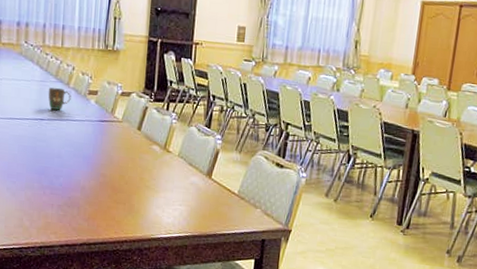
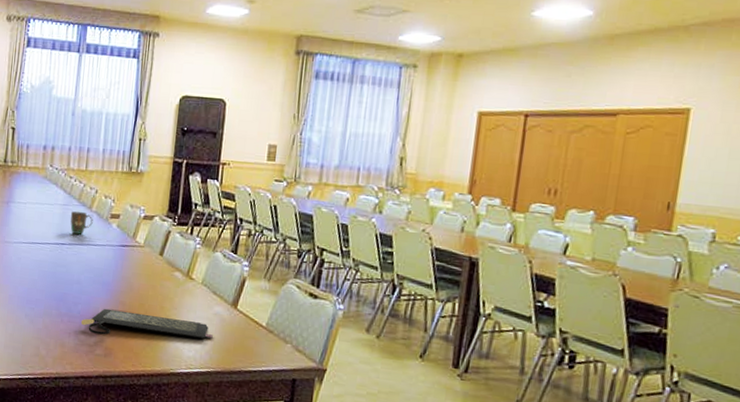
clutch bag: none [63,180,190,206] -> present [80,308,213,339]

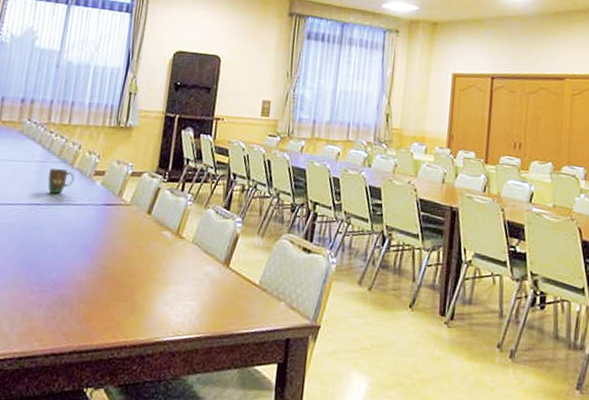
clutch bag: present [80,308,213,339] -> none [54,274,203,305]

